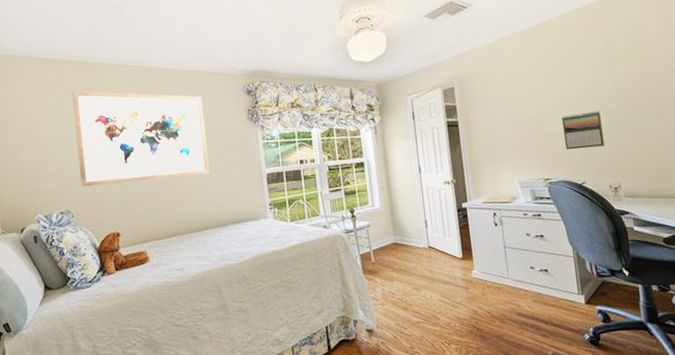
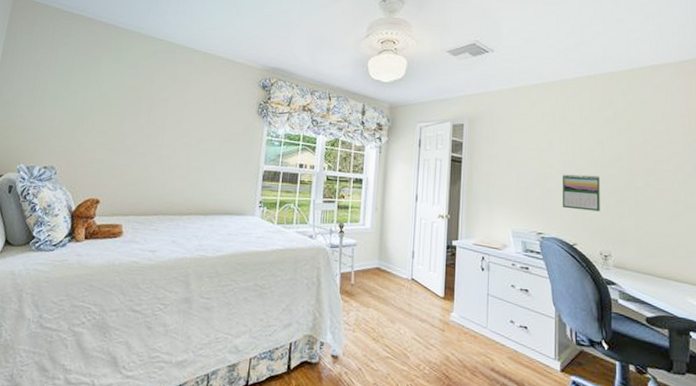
wall art: present [72,91,210,187] -> none [73,49,217,158]

